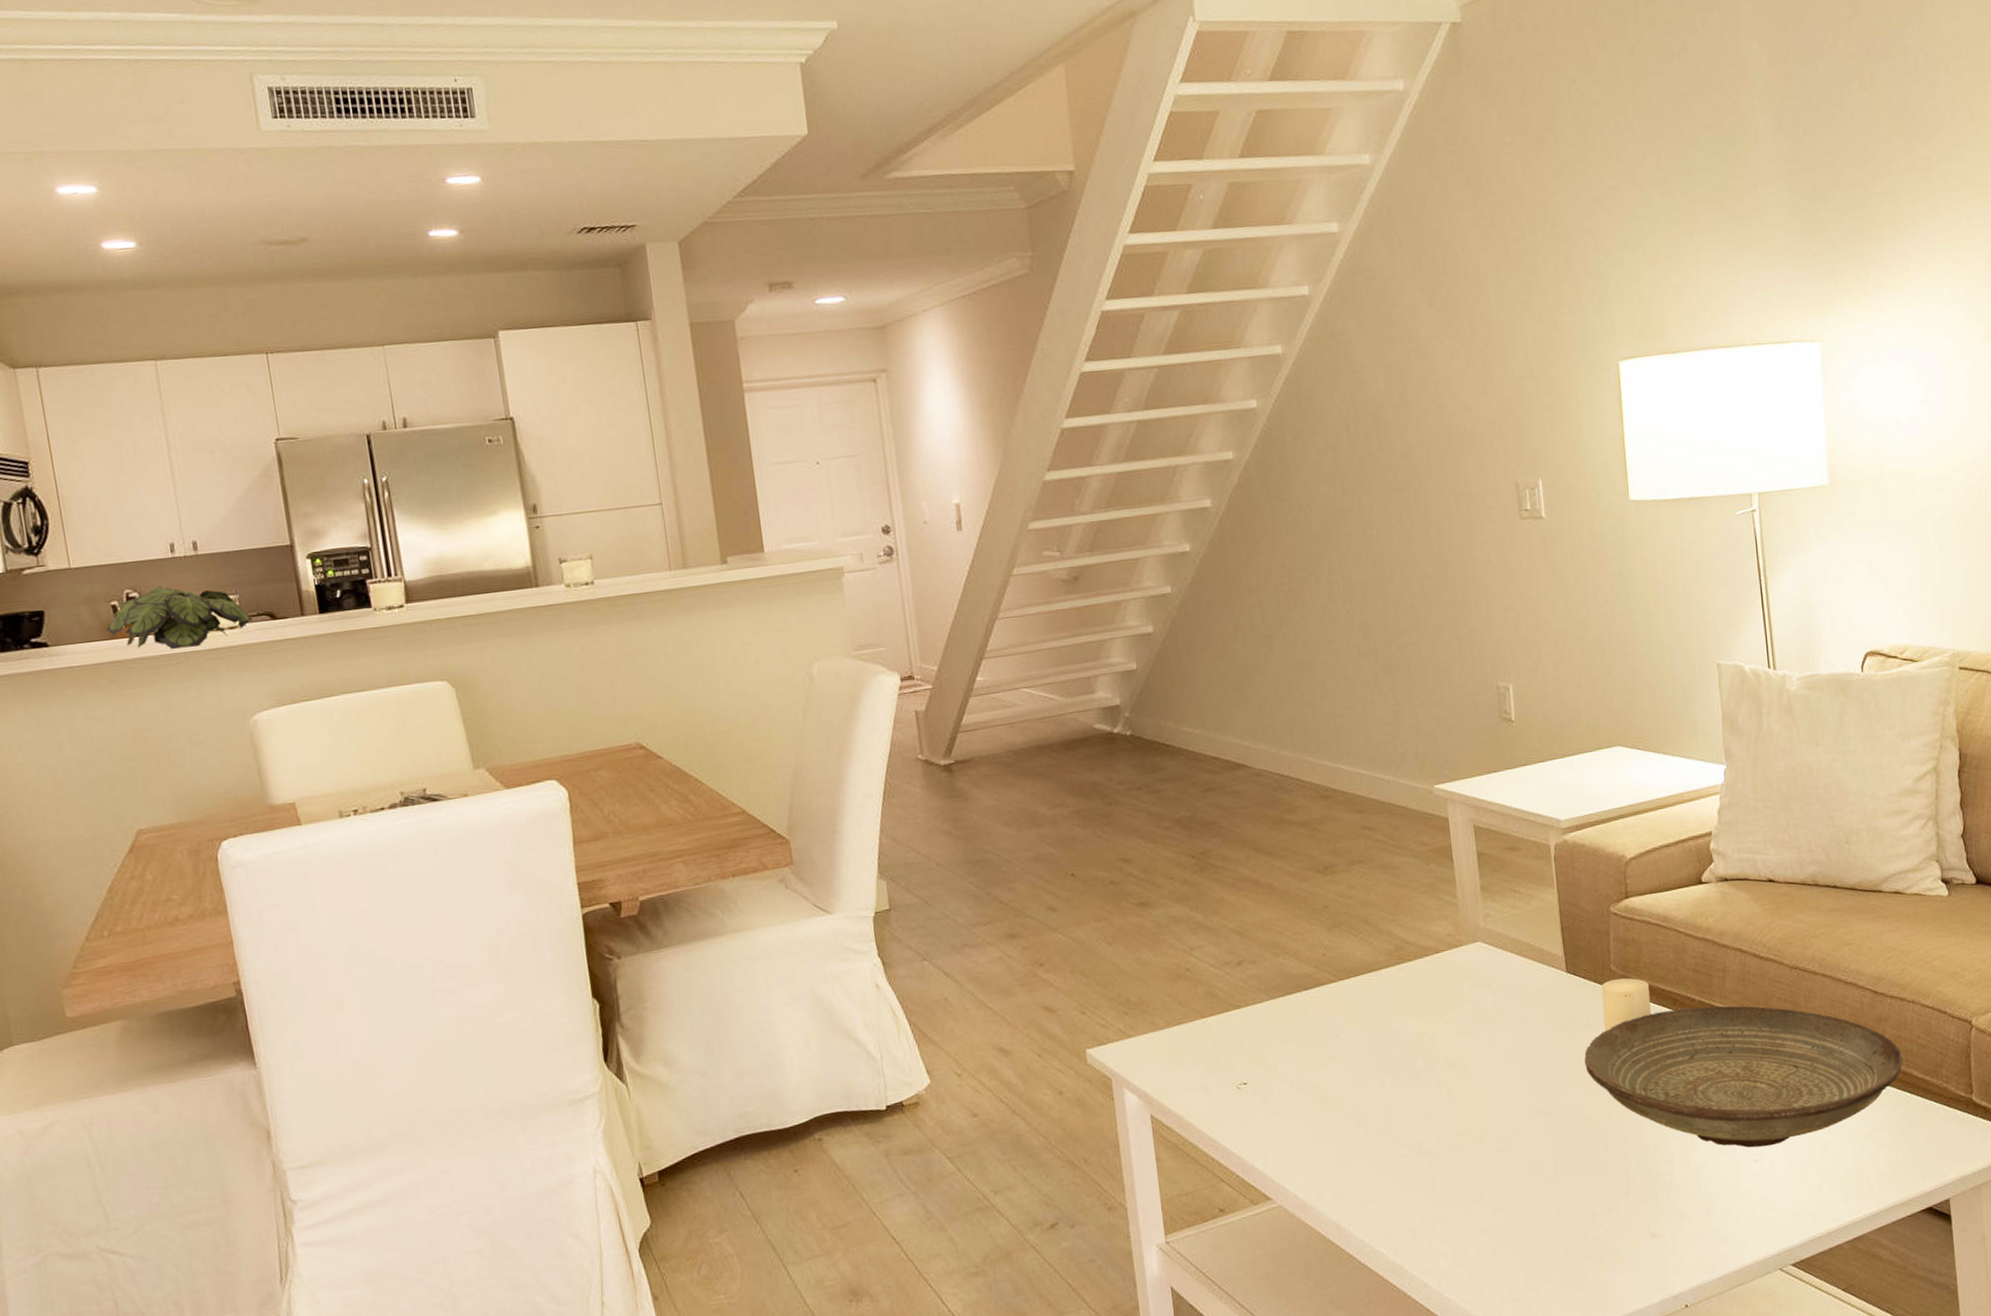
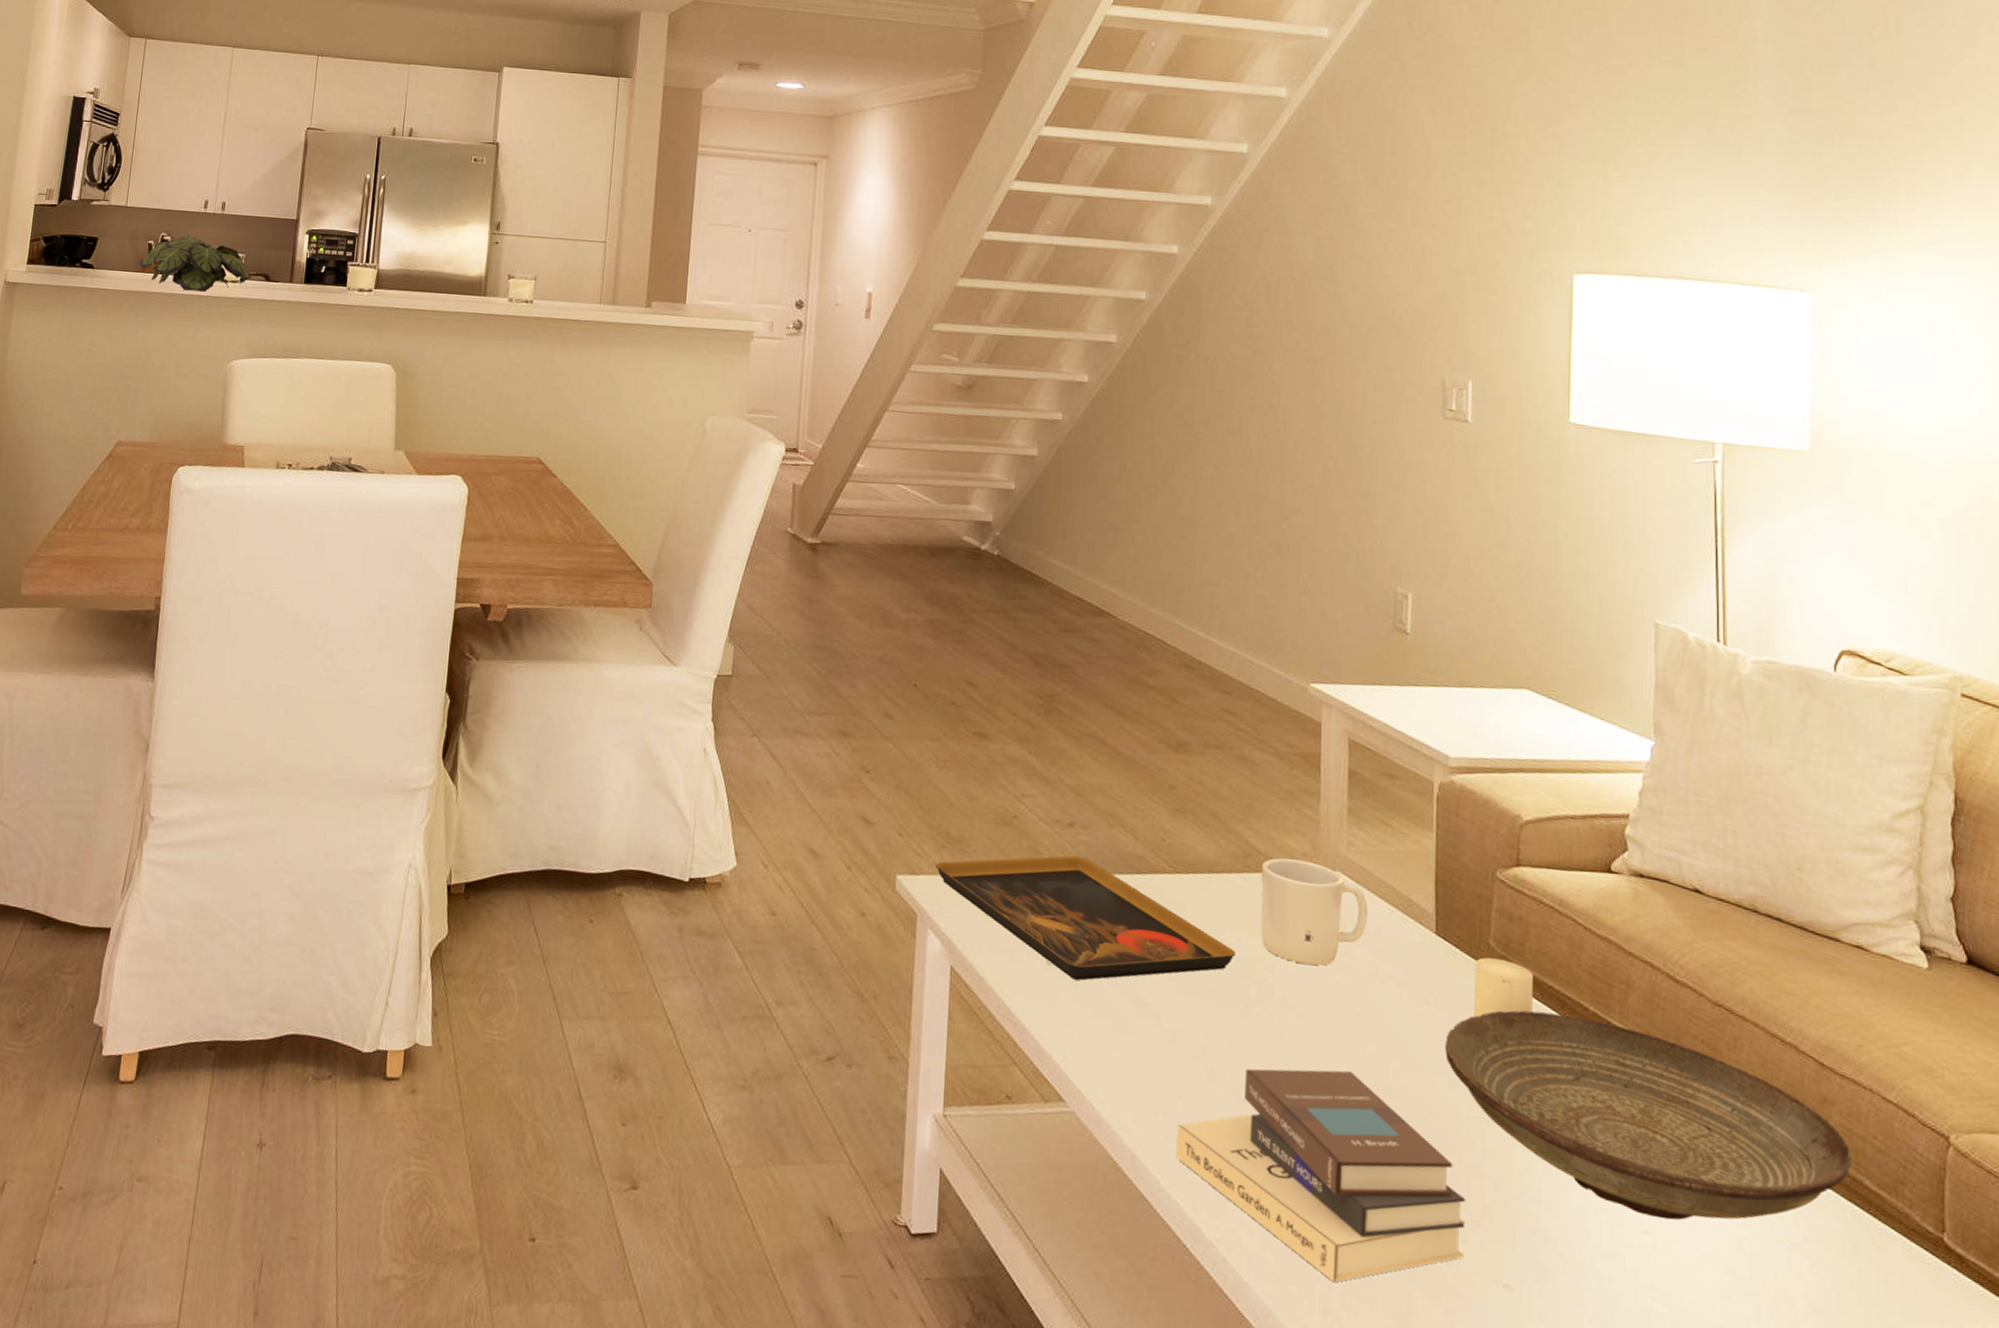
decorative tray: none [1121,988,1401,1096] -> present [936,855,1236,981]
books: none [1372,1104,1619,1274] -> present [1176,1068,1466,1282]
mug: none [1413,939,1509,1028] -> present [1260,858,1368,966]

